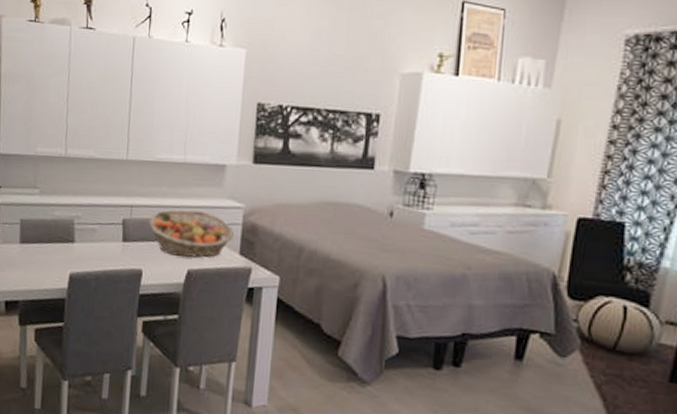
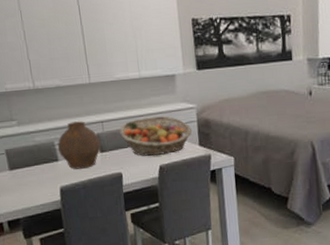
vase: none [77,200,126,257] -> present [58,121,101,169]

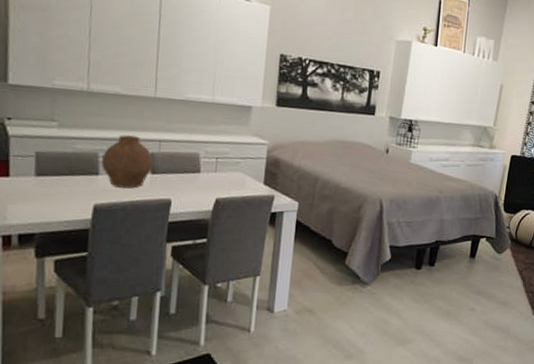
fruit basket: present [119,116,193,156] -> none [178,145,260,187]

